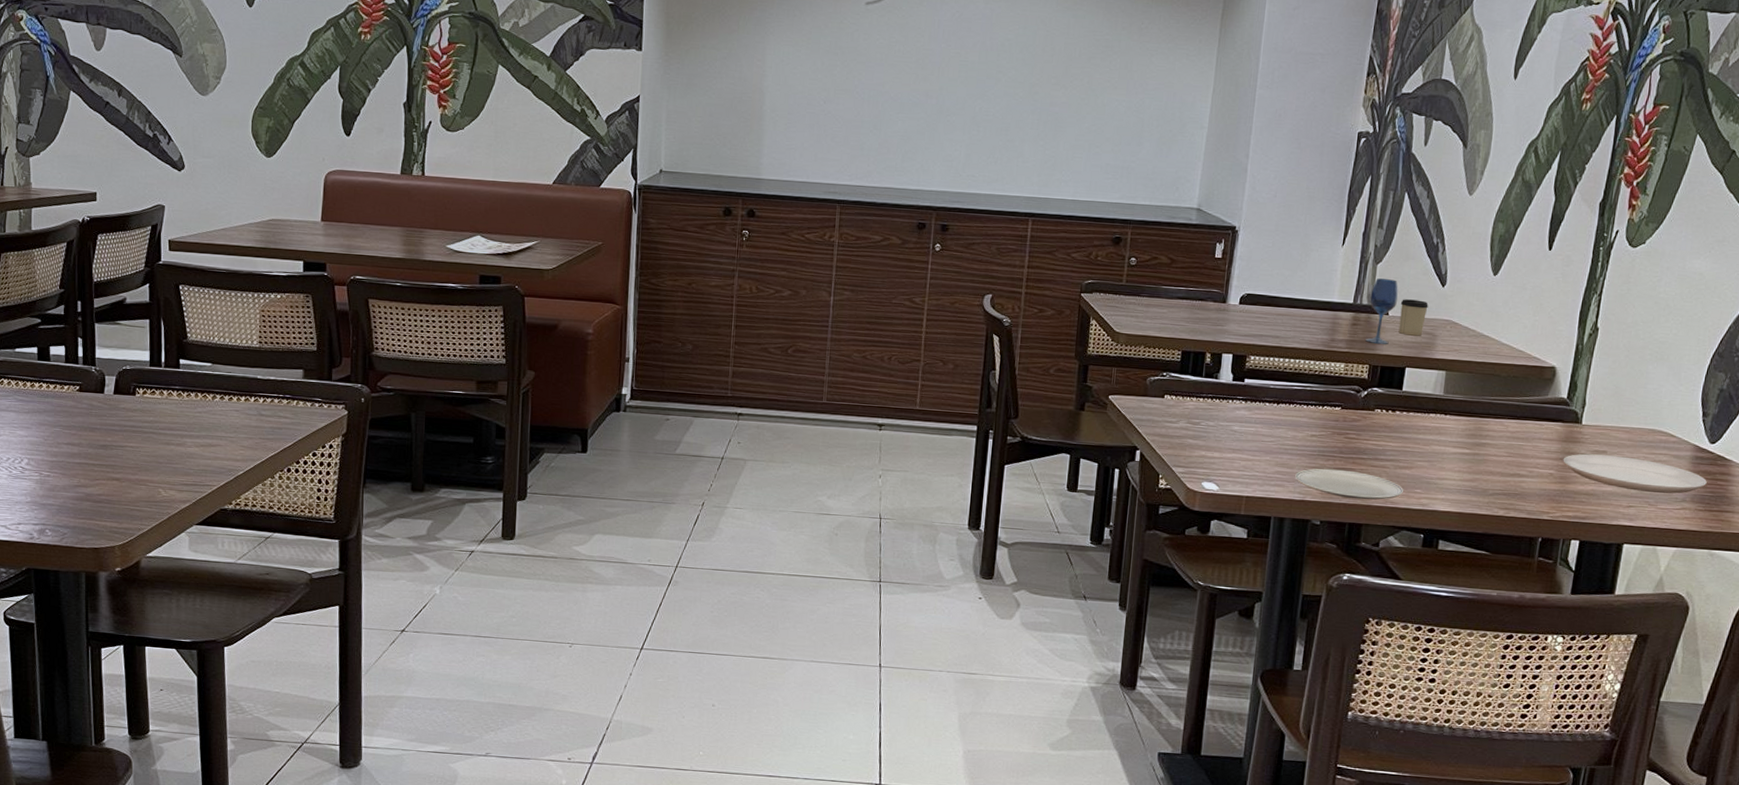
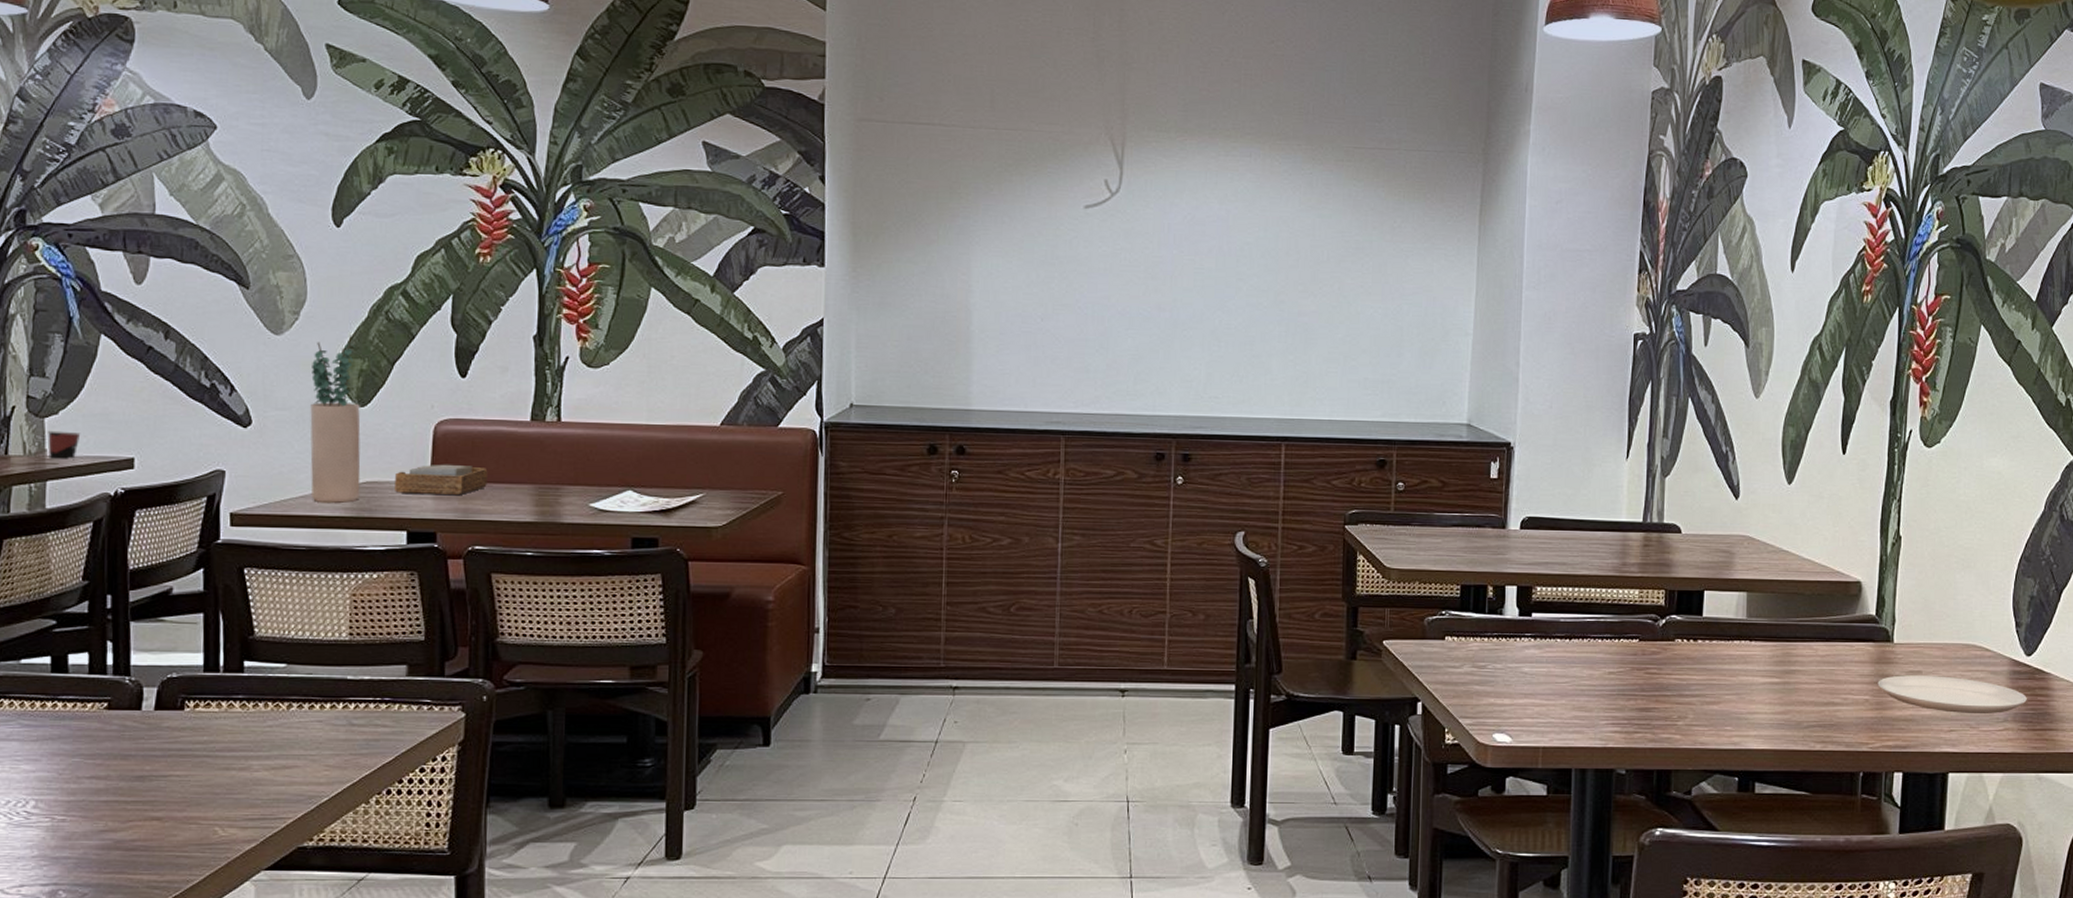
cup: none [32,167,57,193] -> present [48,430,81,461]
vase: none [229,97,268,236] -> present [310,335,361,503]
napkin holder: none [293,207,367,234] -> present [393,464,488,496]
plate: present [1295,468,1403,500] -> none [1595,709,1712,742]
wineglass: present [1365,278,1399,345] -> none [1659,493,1691,567]
cup: present [1398,299,1428,336] -> none [1693,515,1723,555]

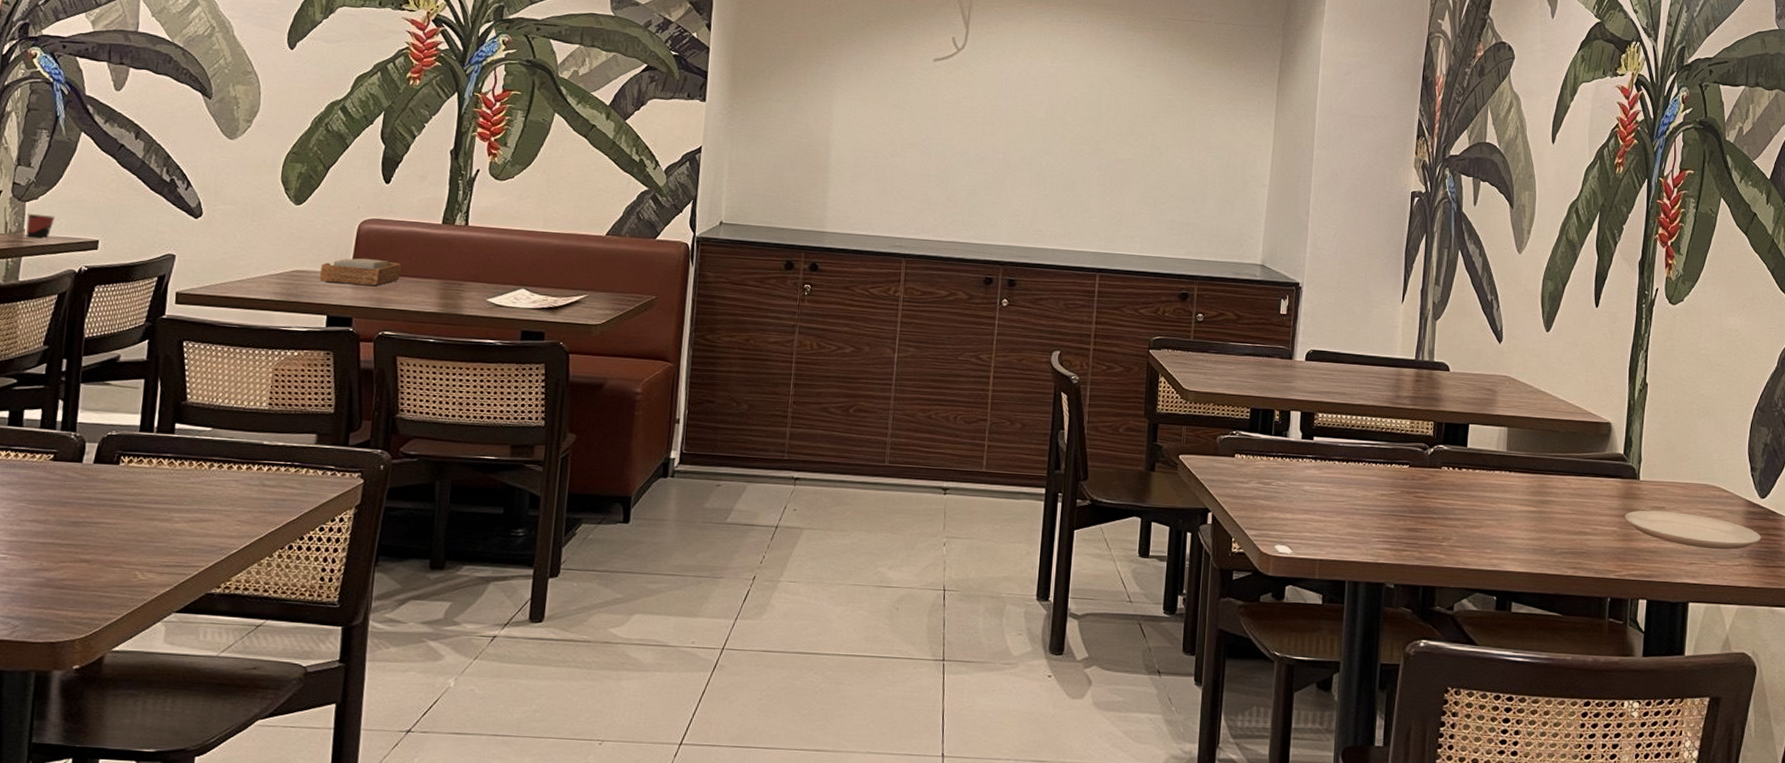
vase: present [310,335,361,503] -> none [247,142,297,288]

